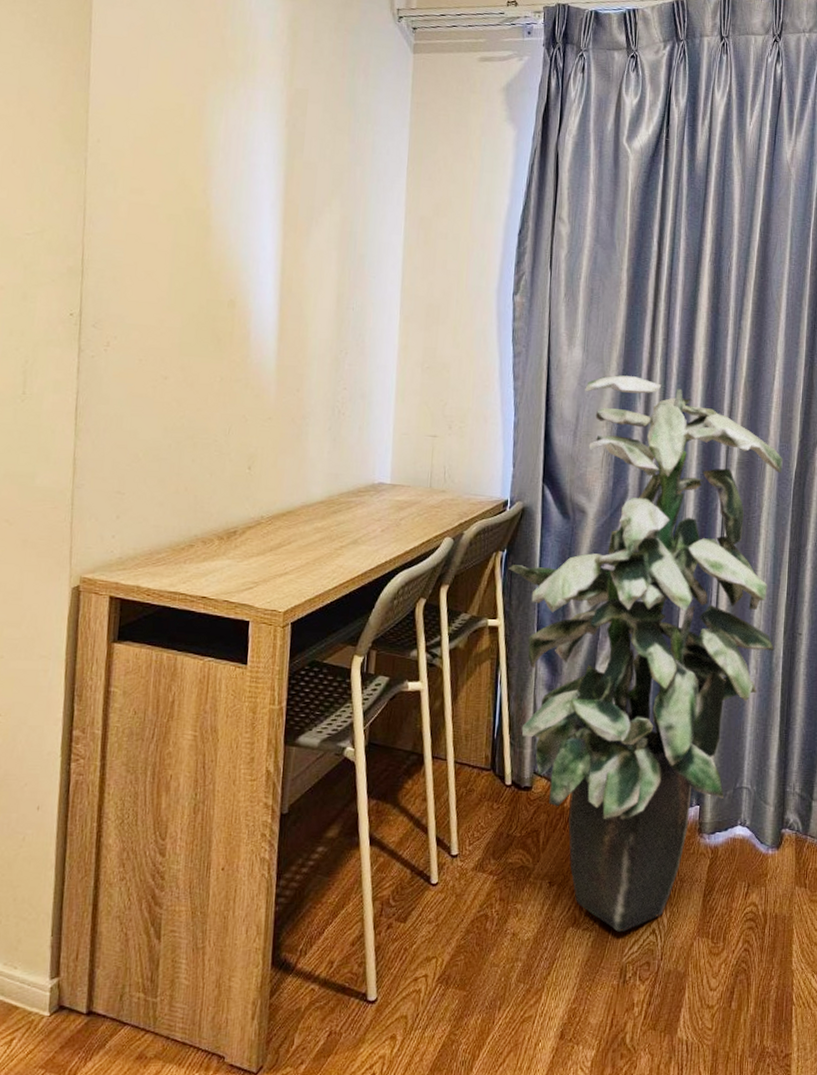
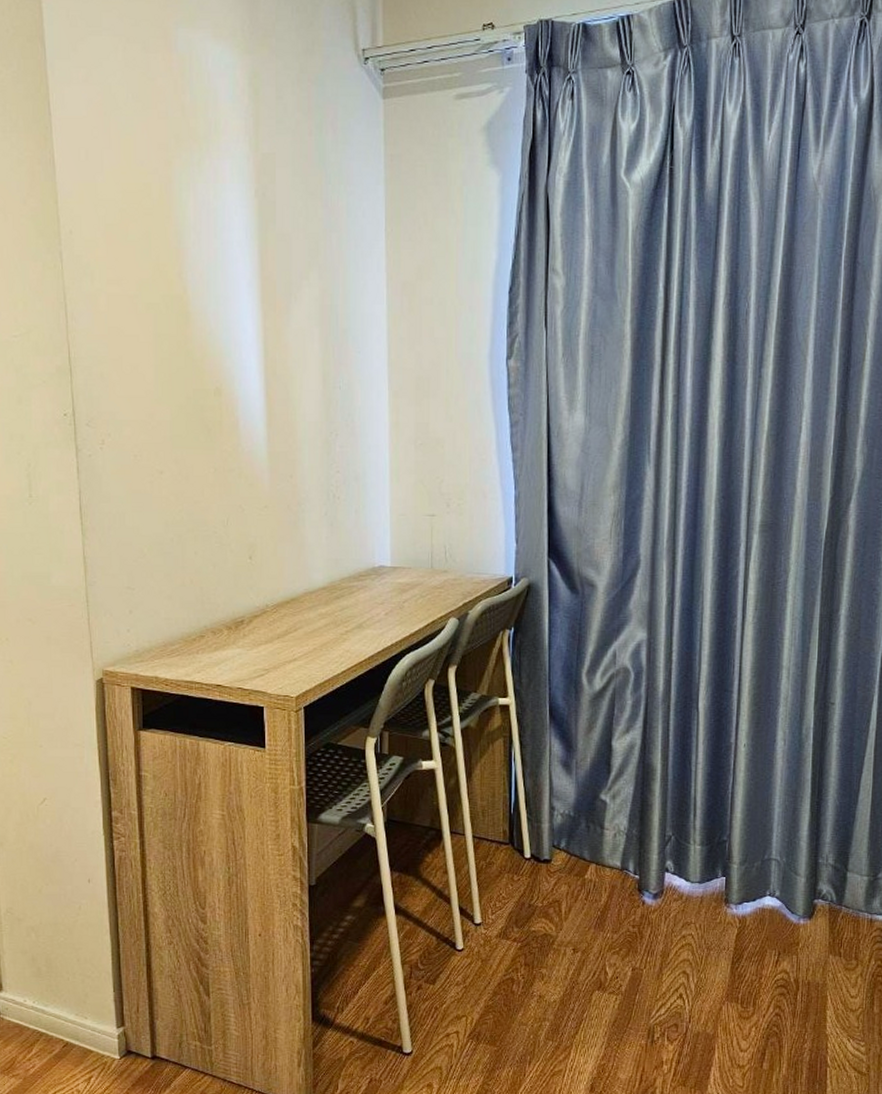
indoor plant: present [509,375,783,932] -> none [517,438,812,996]

